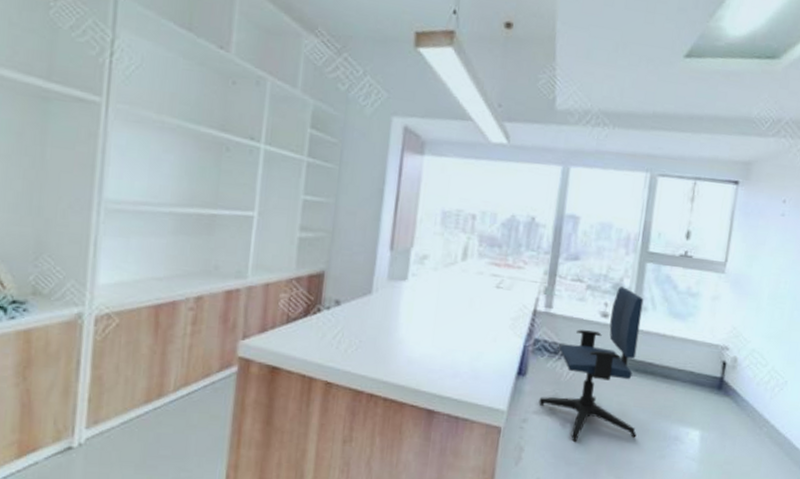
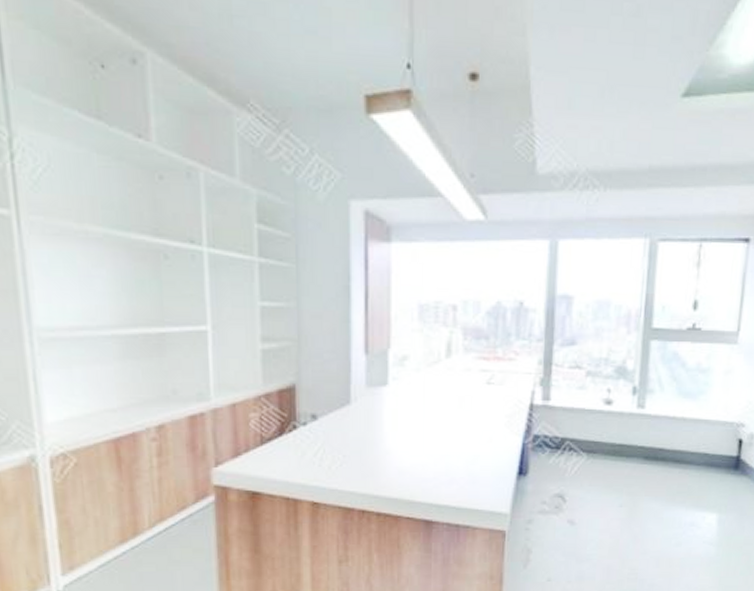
office chair: present [539,287,644,442] -> none [543,370,650,538]

